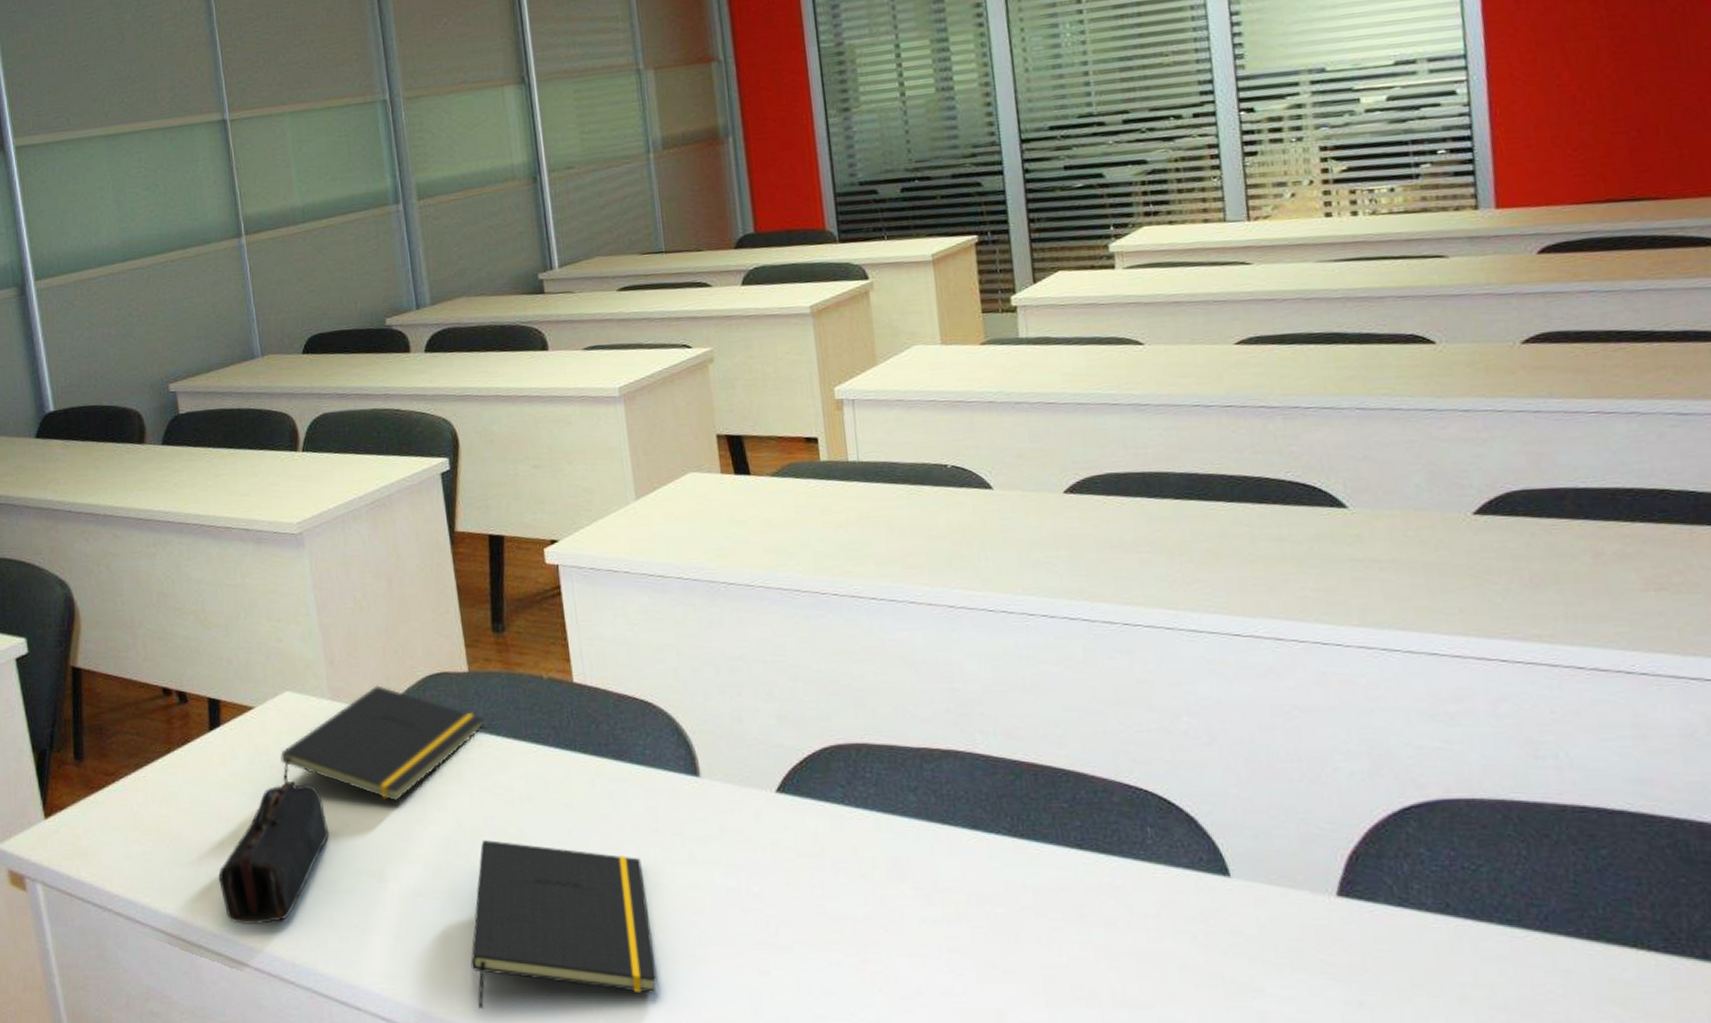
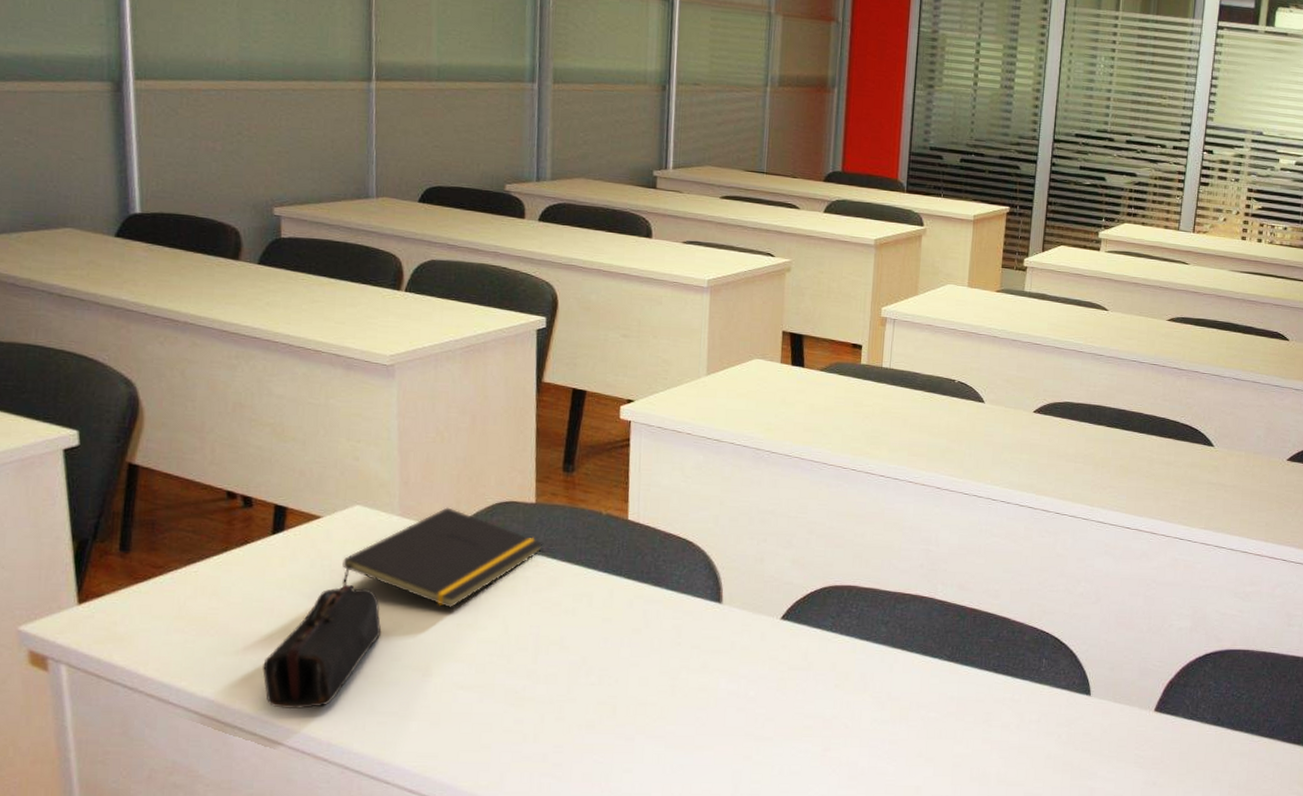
notepad: present [470,840,657,1009] -> none [499,645,662,783]

